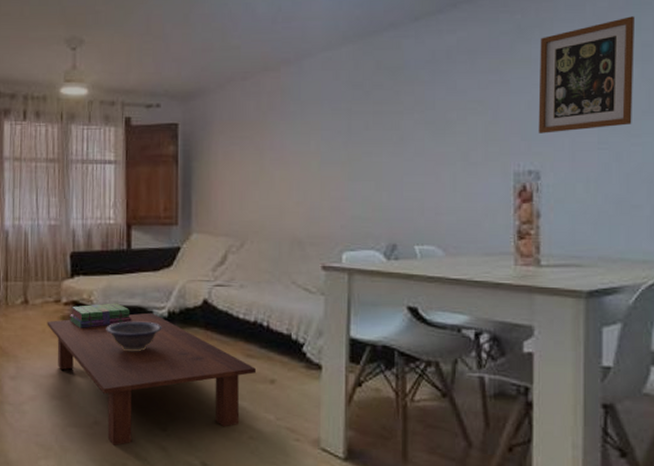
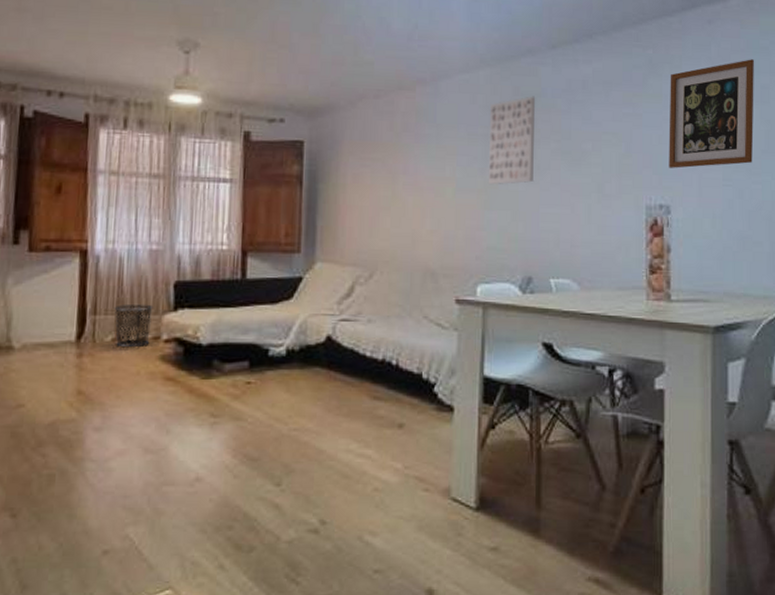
waste bin: none [22,271,54,310] -> present [114,303,153,348]
coffee table: present [47,312,257,446] -> none [142,350,384,506]
stack of books: present [70,303,132,328] -> none [170,340,244,369]
decorative bowl: present [106,321,162,352] -> none [213,360,279,396]
wall art: none [353,69,399,157] -> present [489,96,536,185]

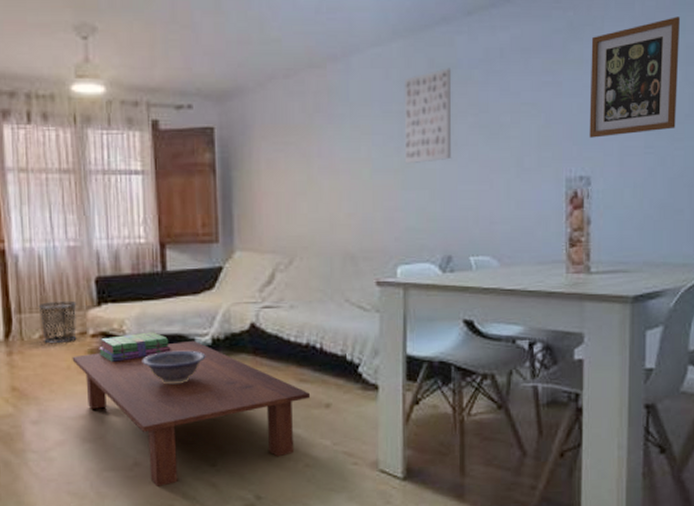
coffee table: none [142,350,384,506] -> present [72,340,311,488]
stack of books: none [170,340,244,369] -> present [99,332,171,362]
decorative bowl: none [213,360,279,396] -> present [142,350,206,385]

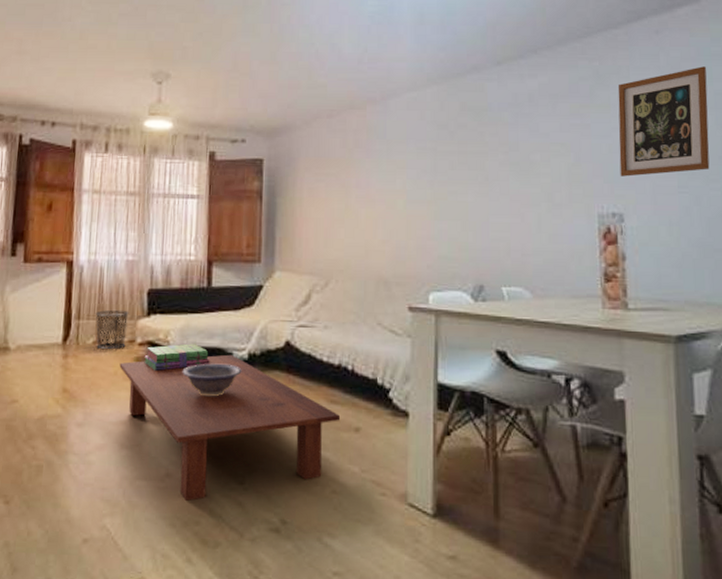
wall art: present [405,68,452,164] -> none [438,110,483,197]

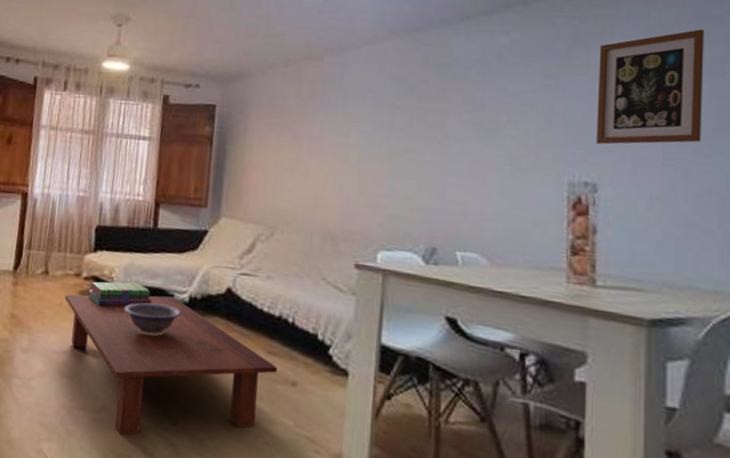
waste bin: present [95,309,129,350] -> none [44,242,77,282]

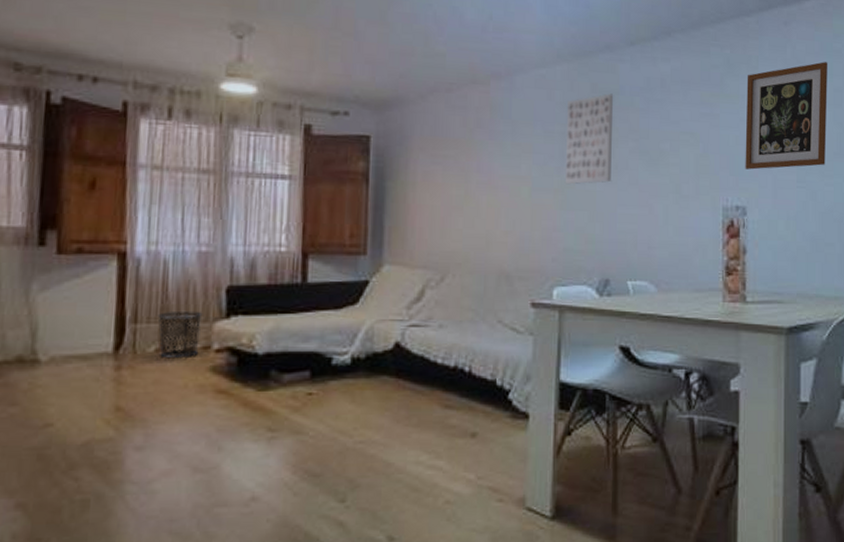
waste bin: none [44,242,77,282] -> present [157,310,203,359]
coffee table: present [64,294,278,436] -> none [190,359,456,527]
stack of books: present [88,281,151,306] -> none [222,348,305,381]
decorative bowl: present [124,303,182,337] -> none [271,370,344,408]
wall art: none [394,66,447,154] -> present [566,93,614,185]

